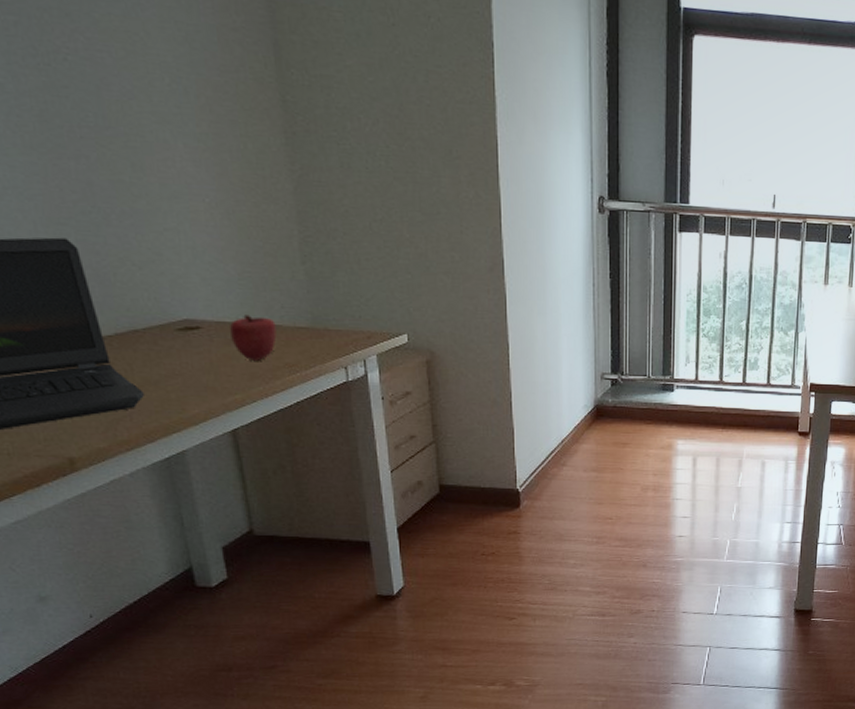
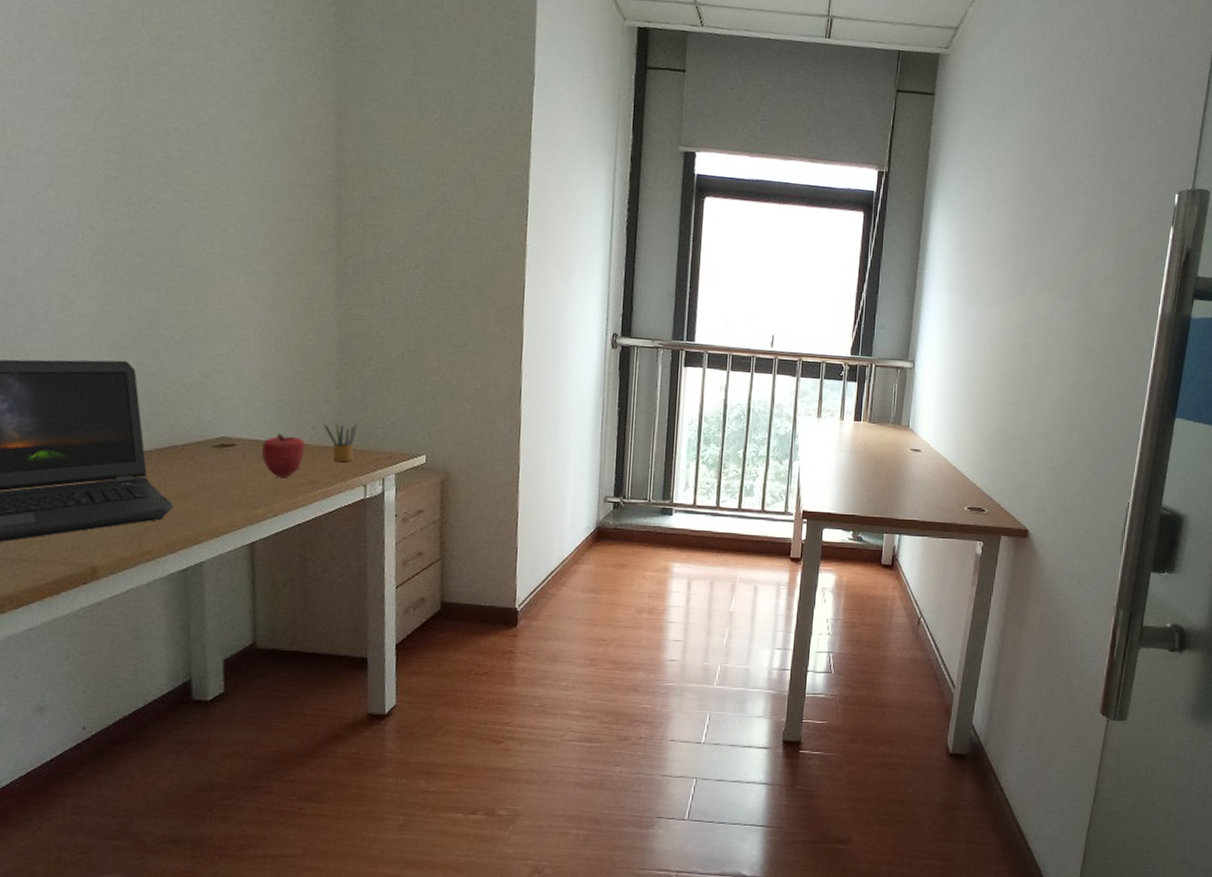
pencil box: none [292,301,330,344] -> present [323,423,357,463]

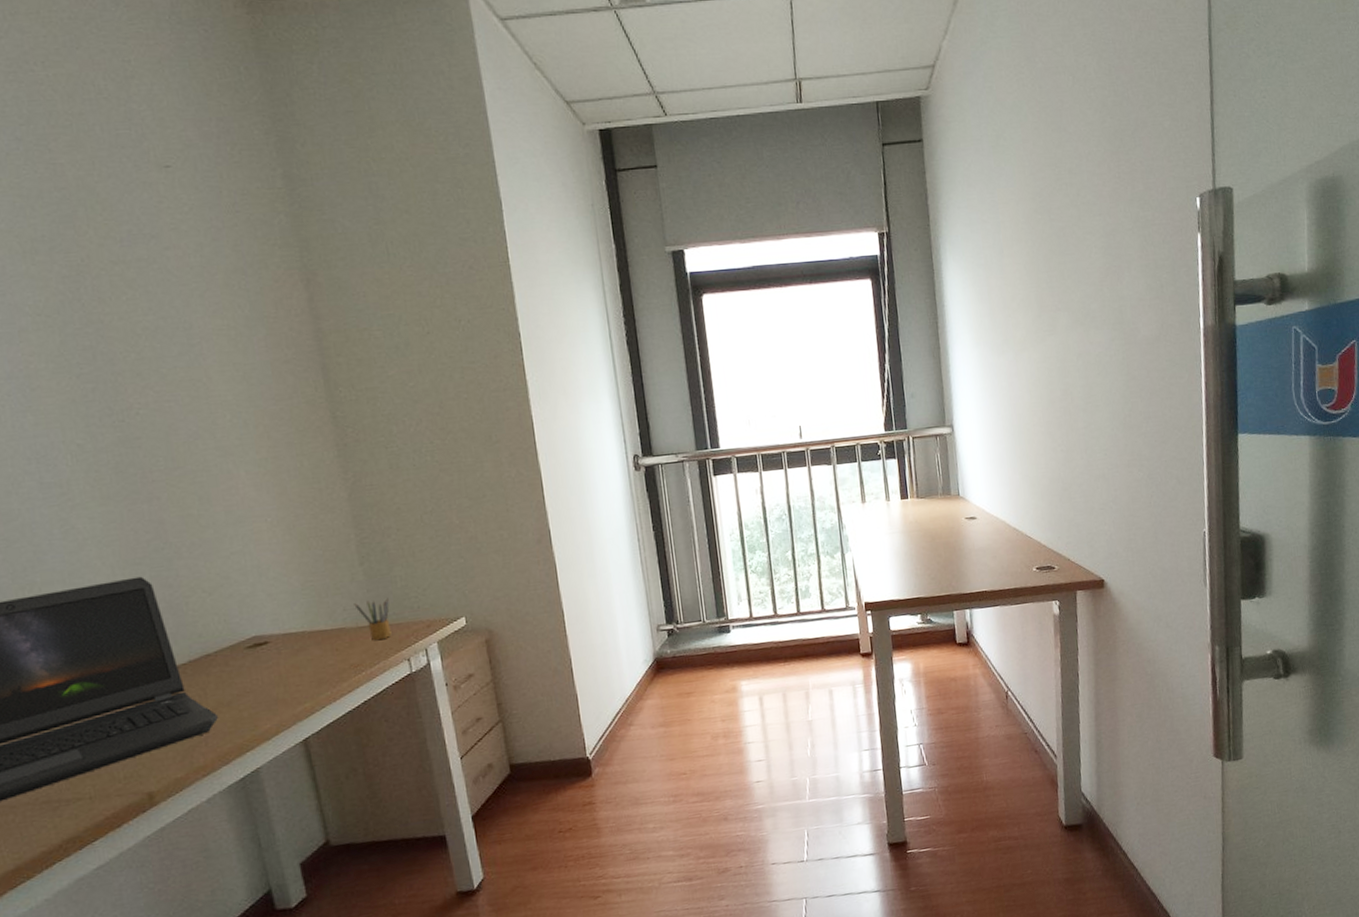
apple: present [262,434,305,477] -> none [296,622,341,667]

